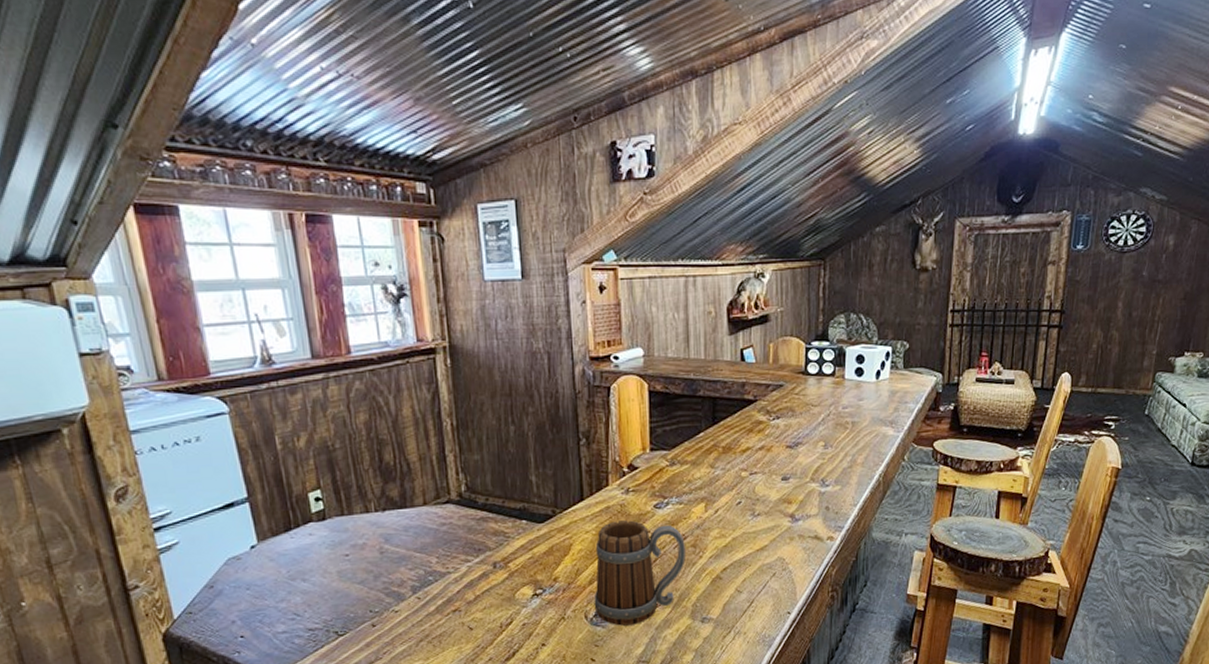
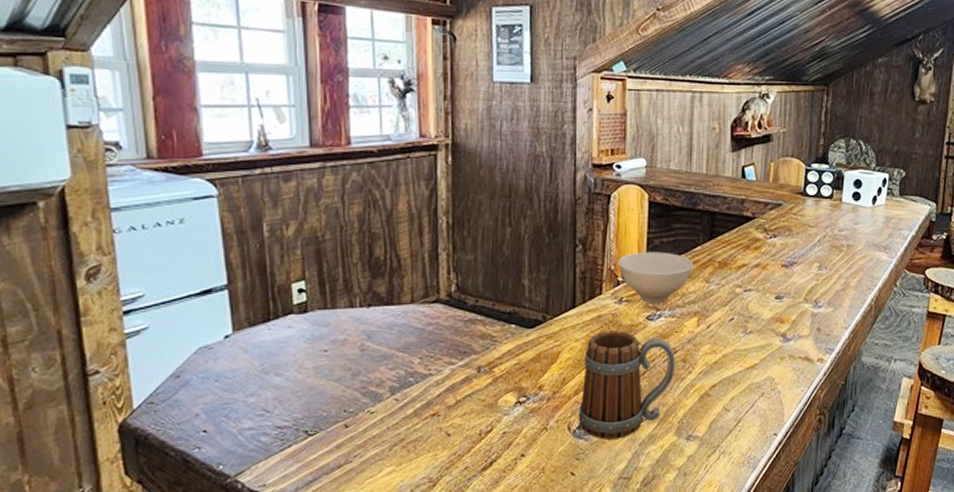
bowl: none [622,440,697,492] -> present [618,251,693,303]

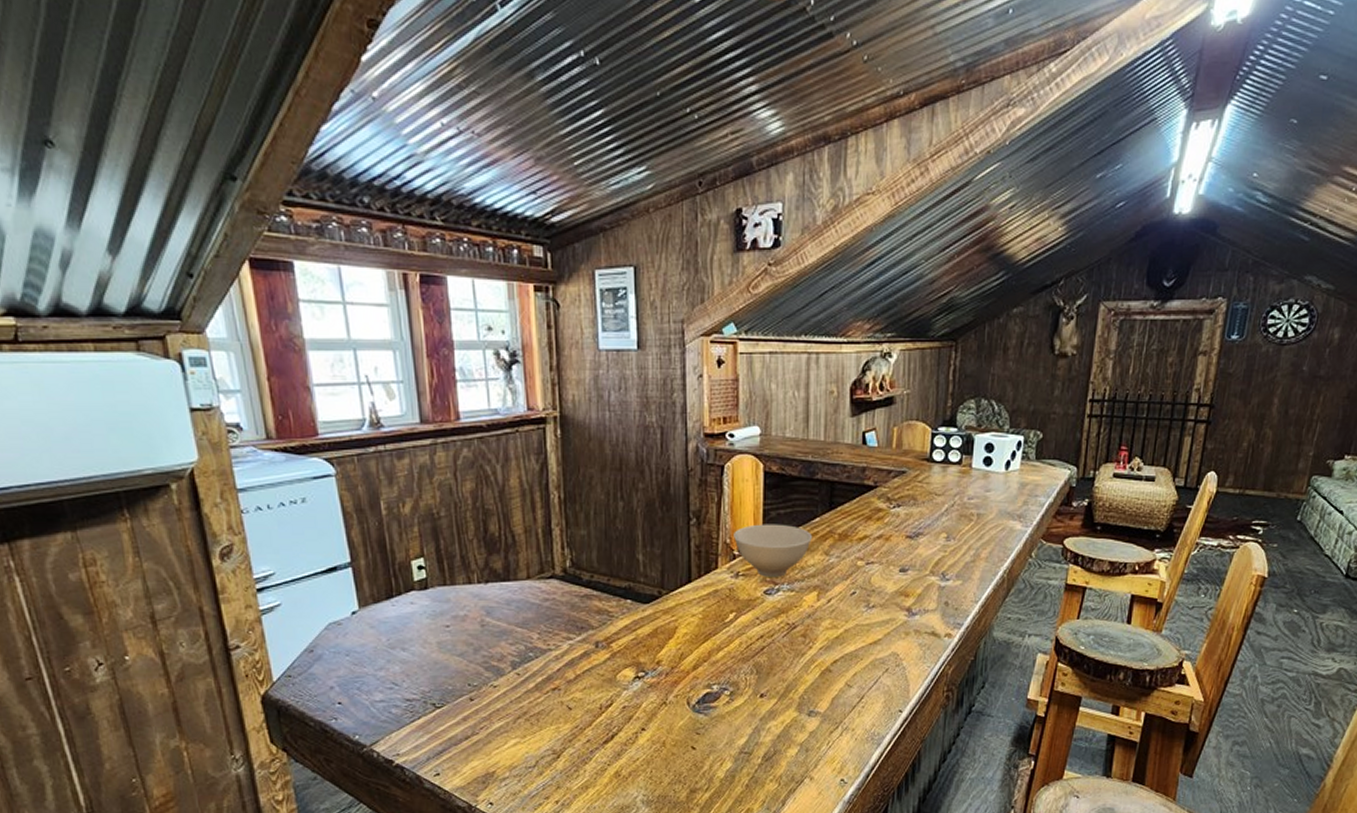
beer mug: present [578,331,676,440] -> none [697,605,796,715]

